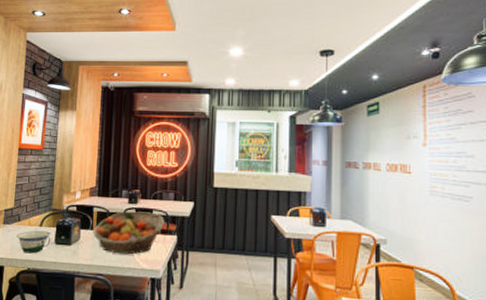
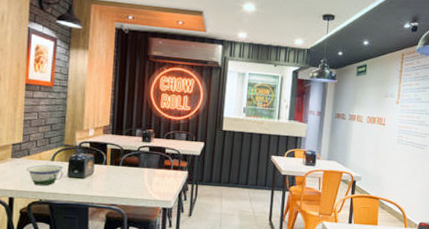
fruit basket: present [92,211,165,255] -> none [106,148,177,188]

